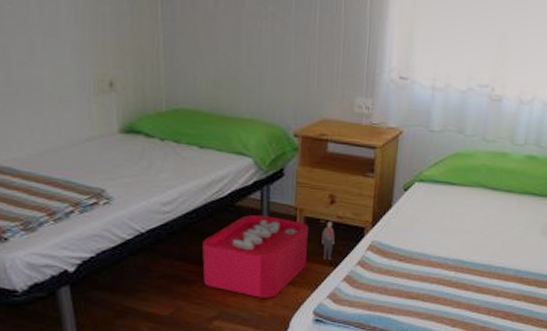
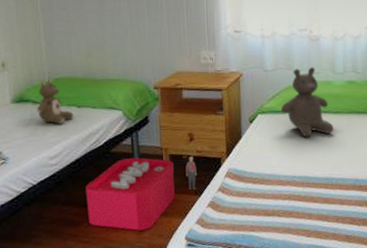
stuffed bear: none [150,107,195,166] -> present [37,78,74,124]
teddy bear: none [442,133,503,216] -> present [280,67,334,137]

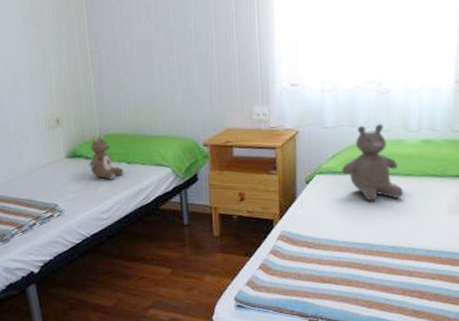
storage bin: present [86,155,197,231] -> none [136,215,247,288]

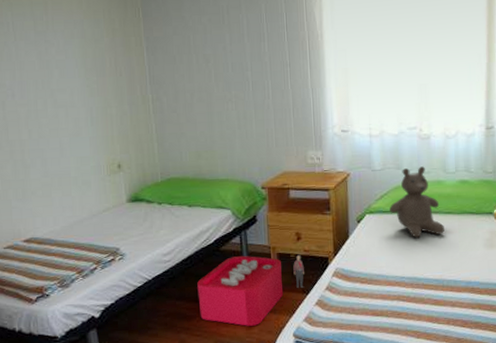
stuffed bear: present [89,134,124,180] -> none [151,178,185,223]
storage bin: none [136,215,247,288] -> present [197,254,304,326]

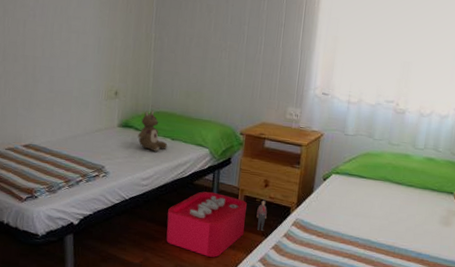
stuffed bear: none [151,178,185,223] -> present [137,110,168,152]
teddy bear: present [389,166,445,238] -> none [354,138,405,205]

